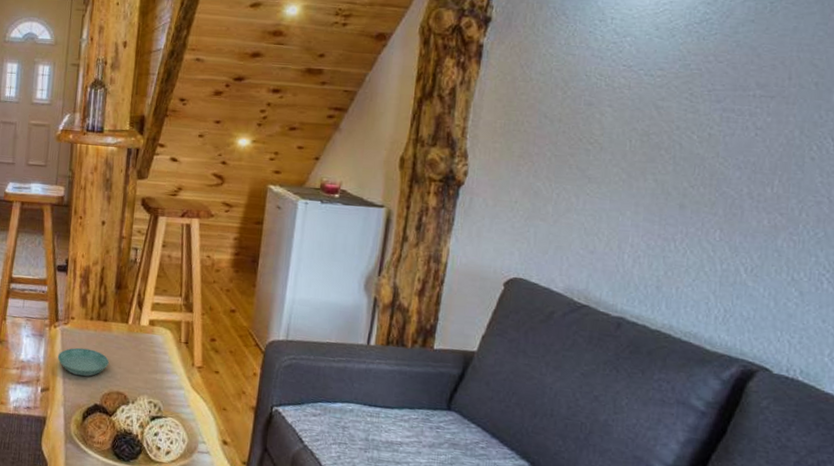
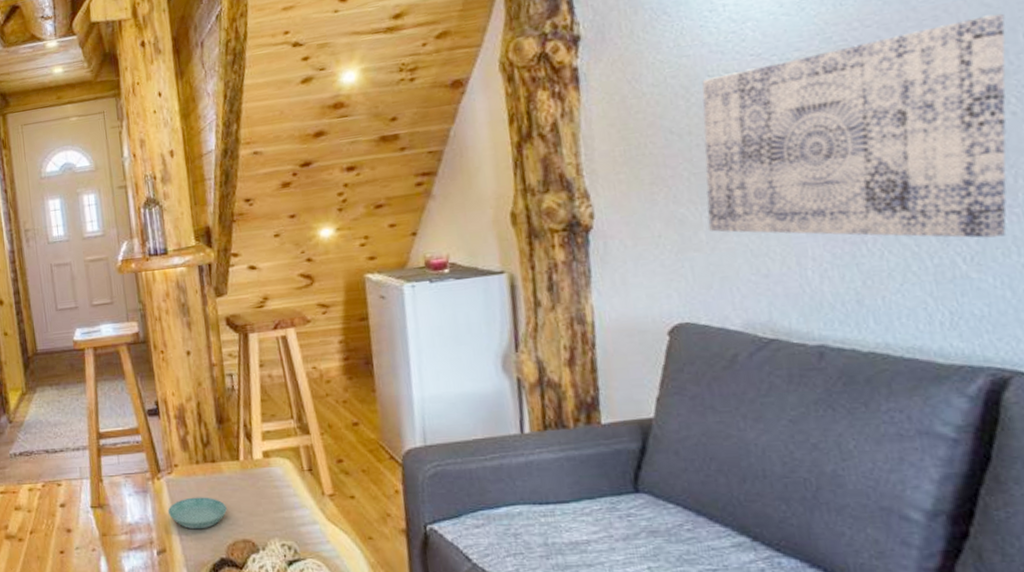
wall art: none [556,73,826,257] -> present [702,13,1007,238]

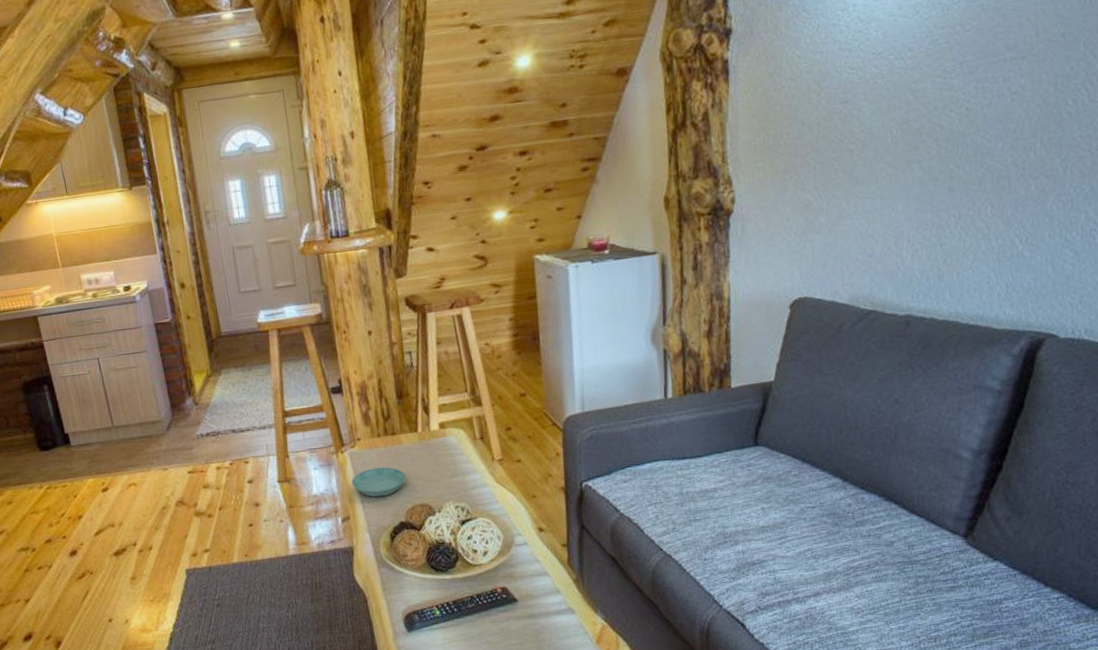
wall art: present [702,13,1007,238] -> none [828,23,1072,222]

